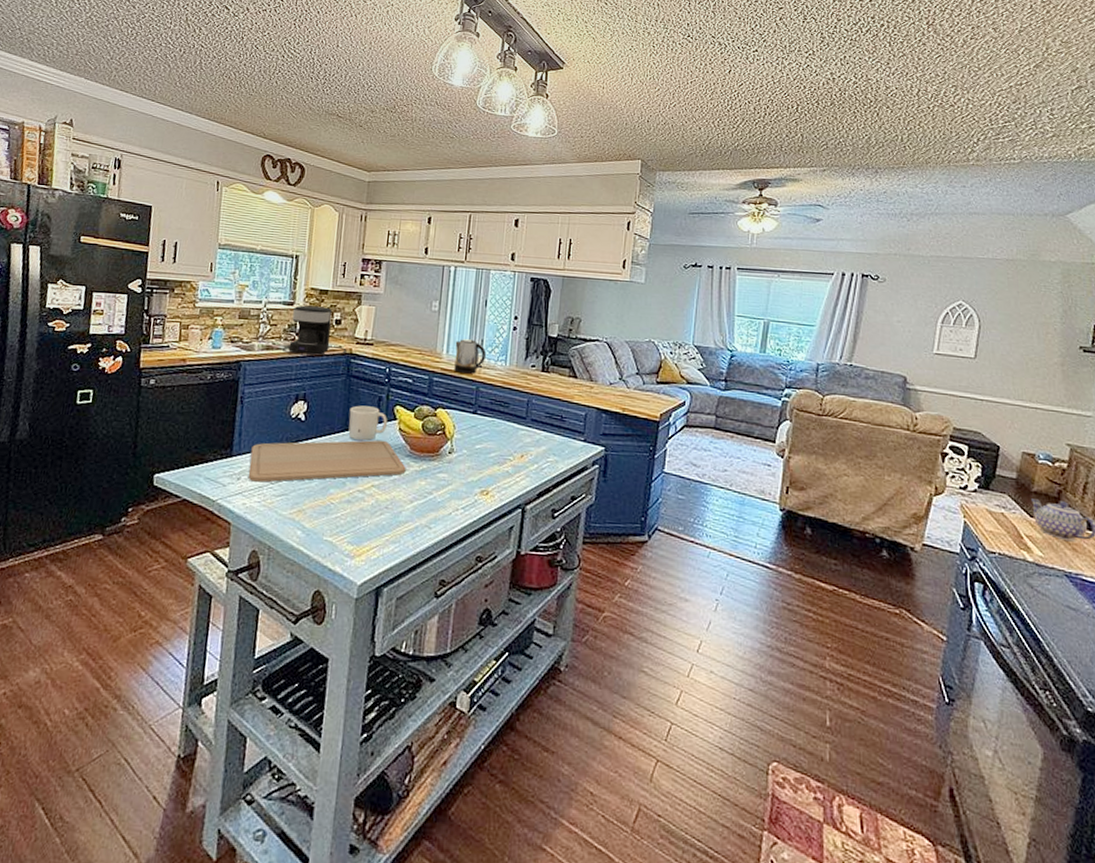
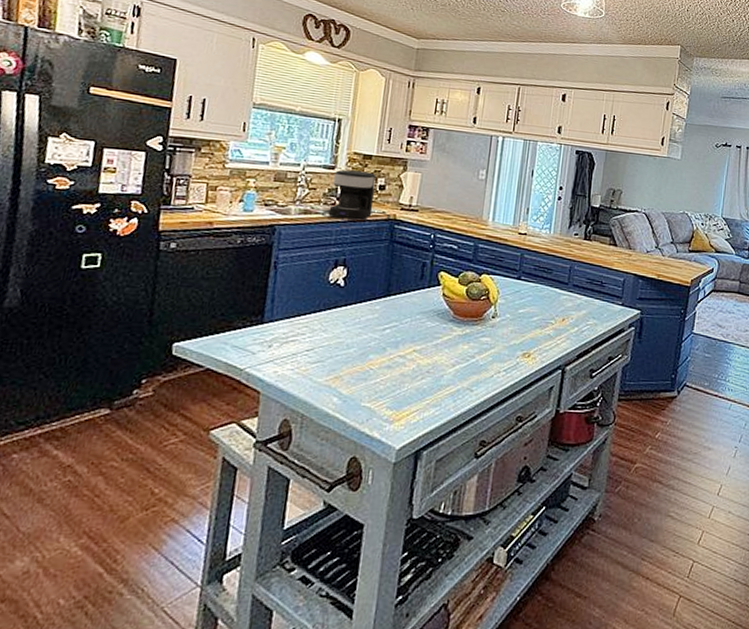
chopping board: present [248,440,406,483] -> none [281,305,449,350]
mug: present [348,405,387,441] -> none [390,271,431,307]
kettle: present [454,339,486,374] -> none [499,207,531,241]

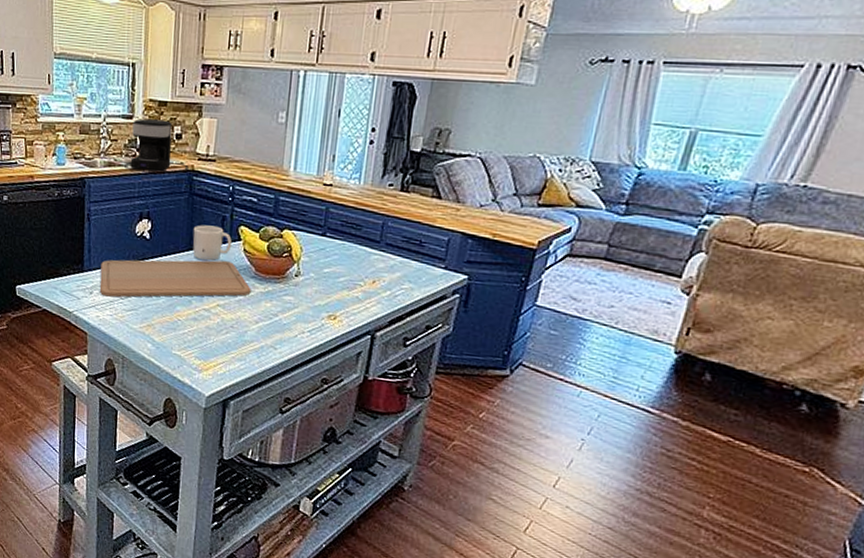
chopping board: none [281,305,449,350] -> present [99,259,251,297]
mug: none [390,271,431,307] -> present [192,224,232,261]

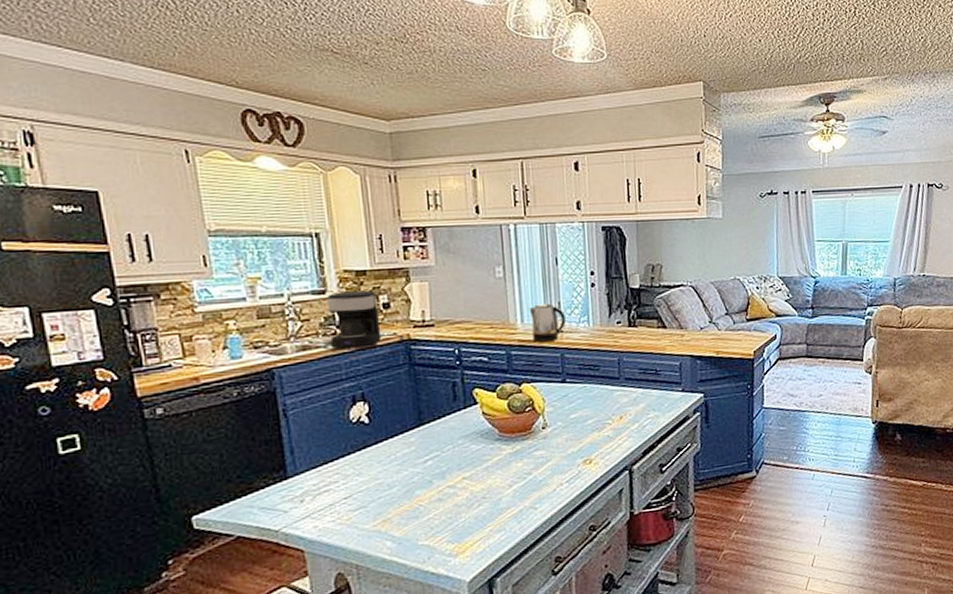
chopping board: present [99,259,251,297] -> none [310,428,498,501]
mug: present [192,224,232,261] -> none [420,394,468,434]
kettle: none [302,154,338,193] -> present [529,303,566,342]

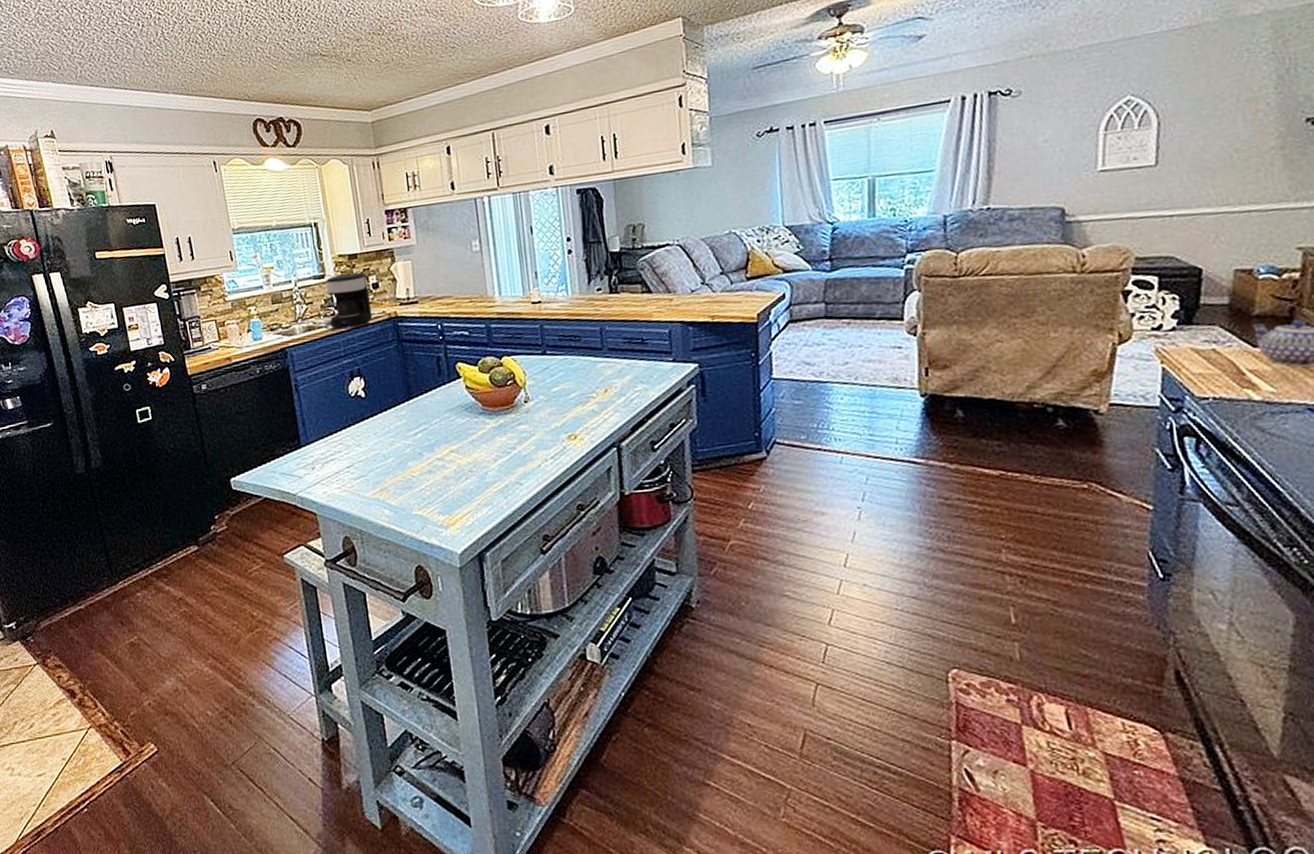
kettle: present [529,303,566,342] -> none [506,274,544,314]

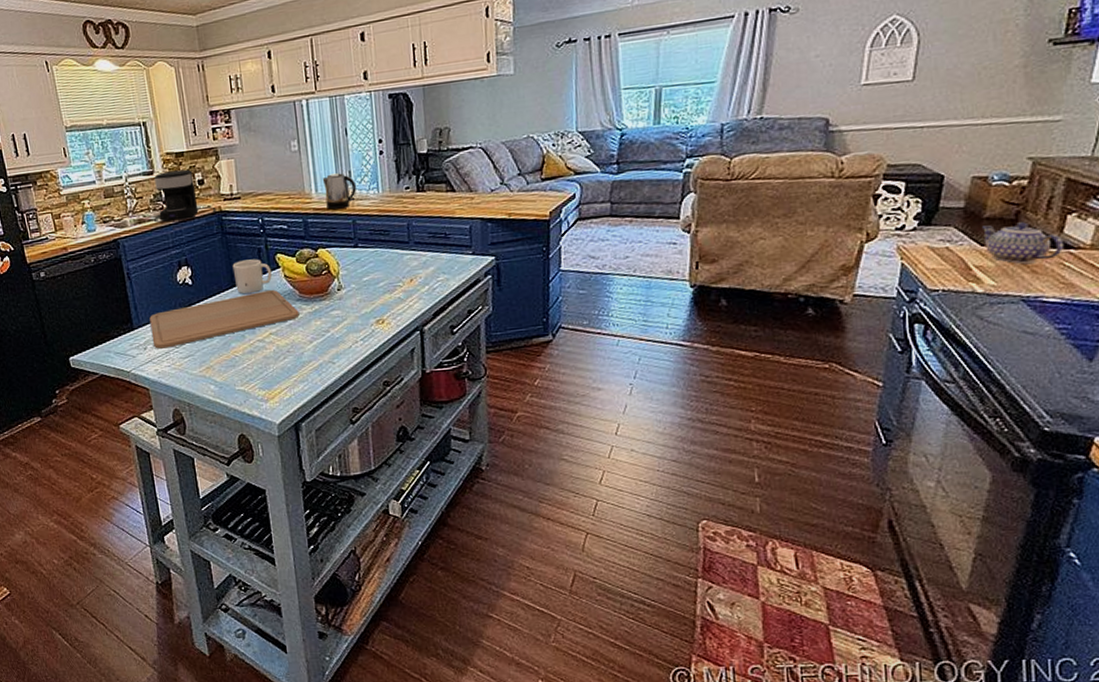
chopping board: none [318,402,483,469] -> present [149,289,300,349]
mug: none [409,368,452,408] -> present [232,259,272,295]
kettle: none [506,274,544,314] -> present [322,173,356,210]

